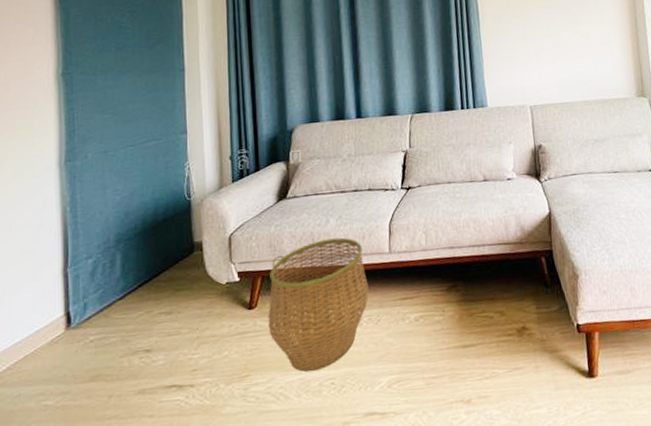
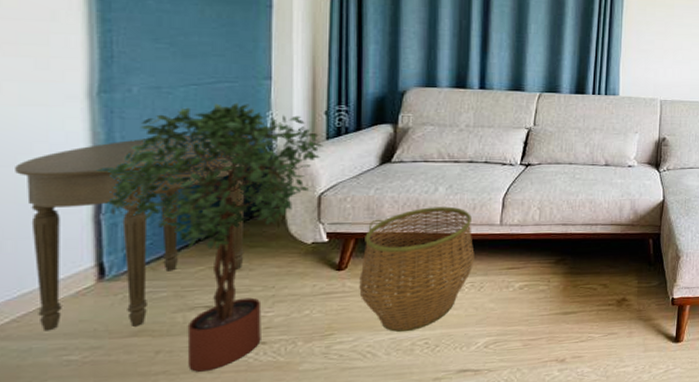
side table: none [10,186,174,378] -> present [13,134,251,331]
potted tree: none [65,157,230,416] -> present [97,102,324,372]

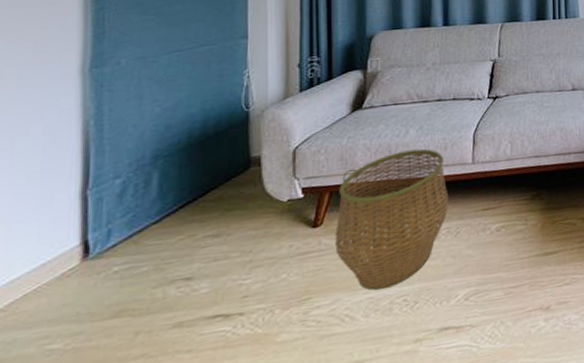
side table: present [13,134,251,331] -> none [10,96,229,319]
potted tree: present [97,102,324,372] -> none [86,64,297,353]

